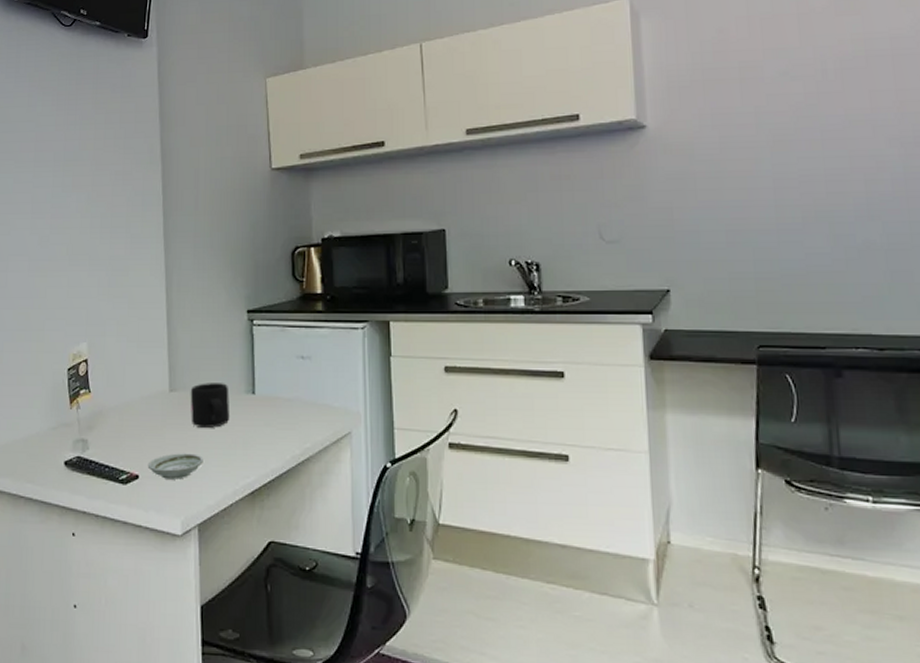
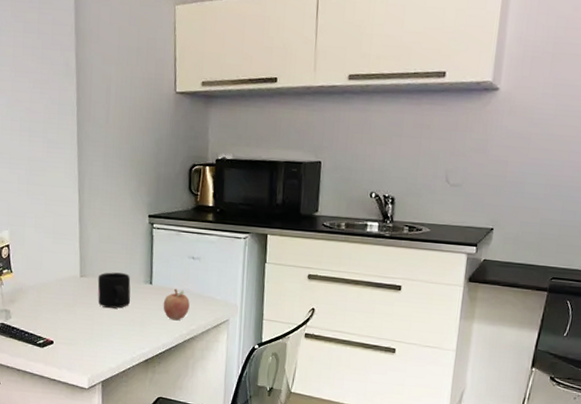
saucer: present [147,453,203,480] -> none [61,326,107,347]
fruit: none [269,397,302,438] -> present [163,288,190,321]

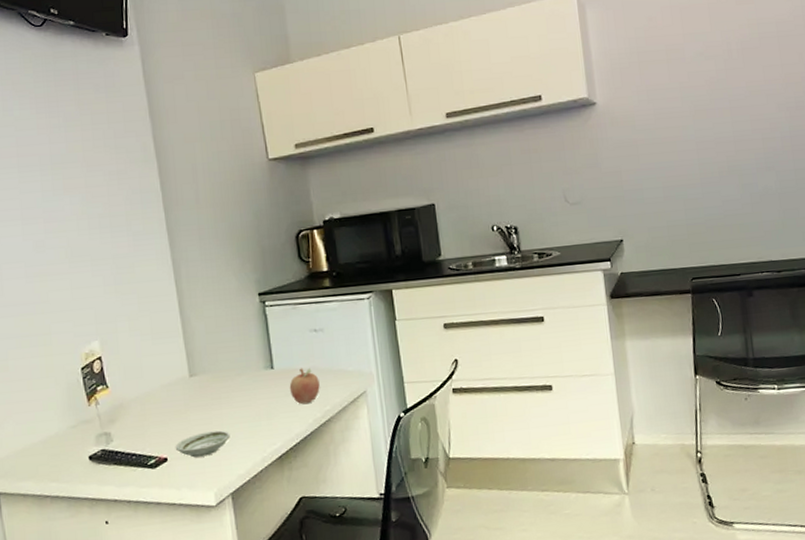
saucer: none [61,326,107,347] -> present [175,430,230,458]
mug: present [97,272,131,309] -> none [210,362,252,406]

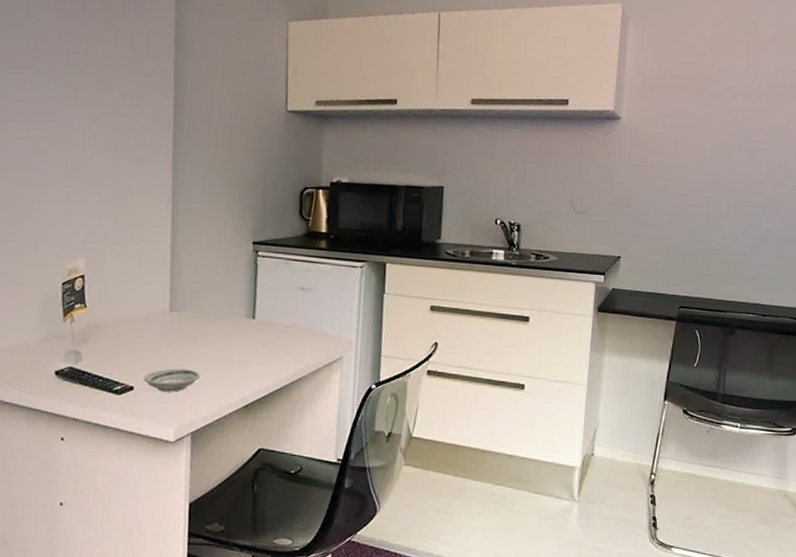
fruit: present [289,368,320,405] -> none [267,323,298,360]

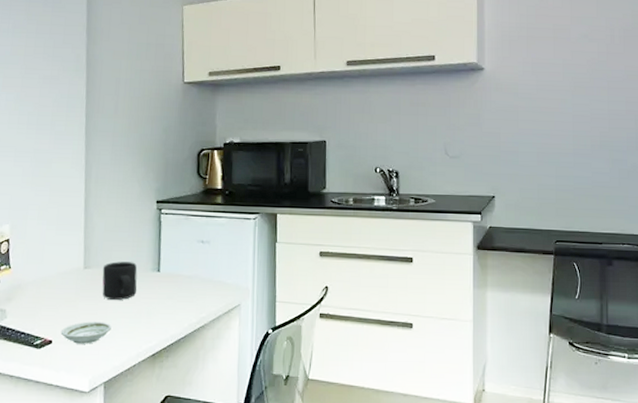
mug: none [190,305,230,347] -> present [102,261,138,300]

